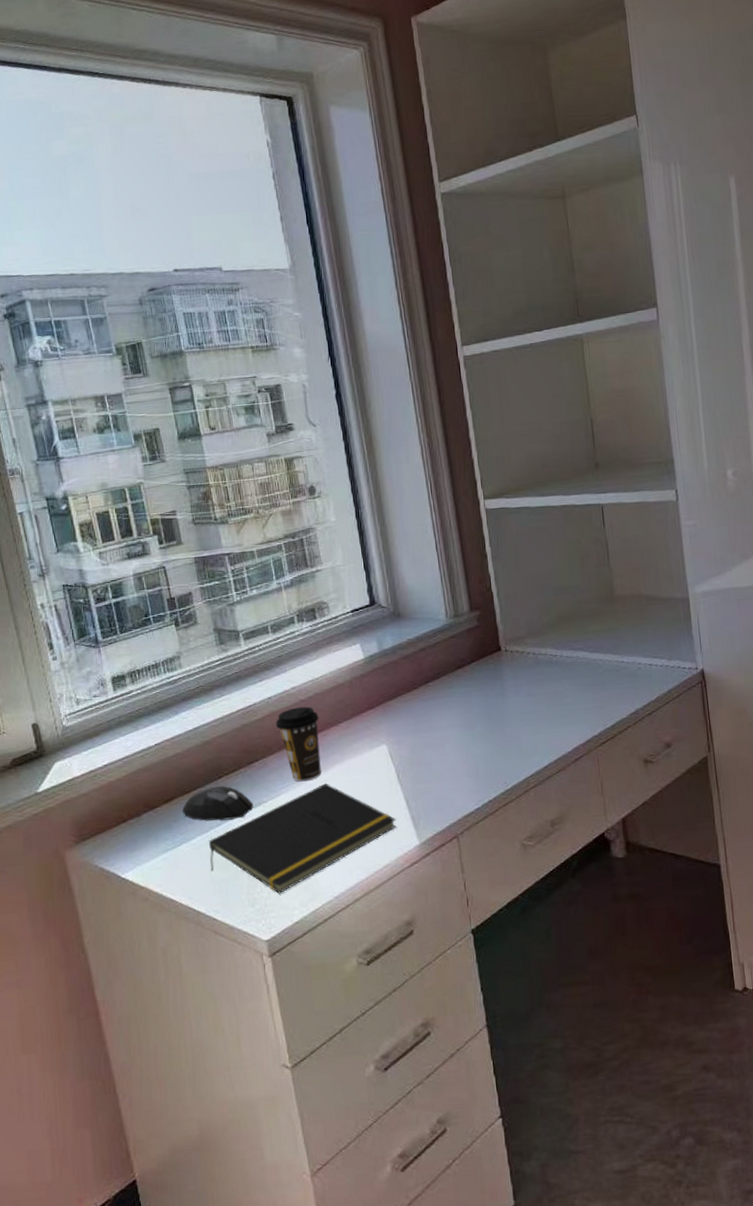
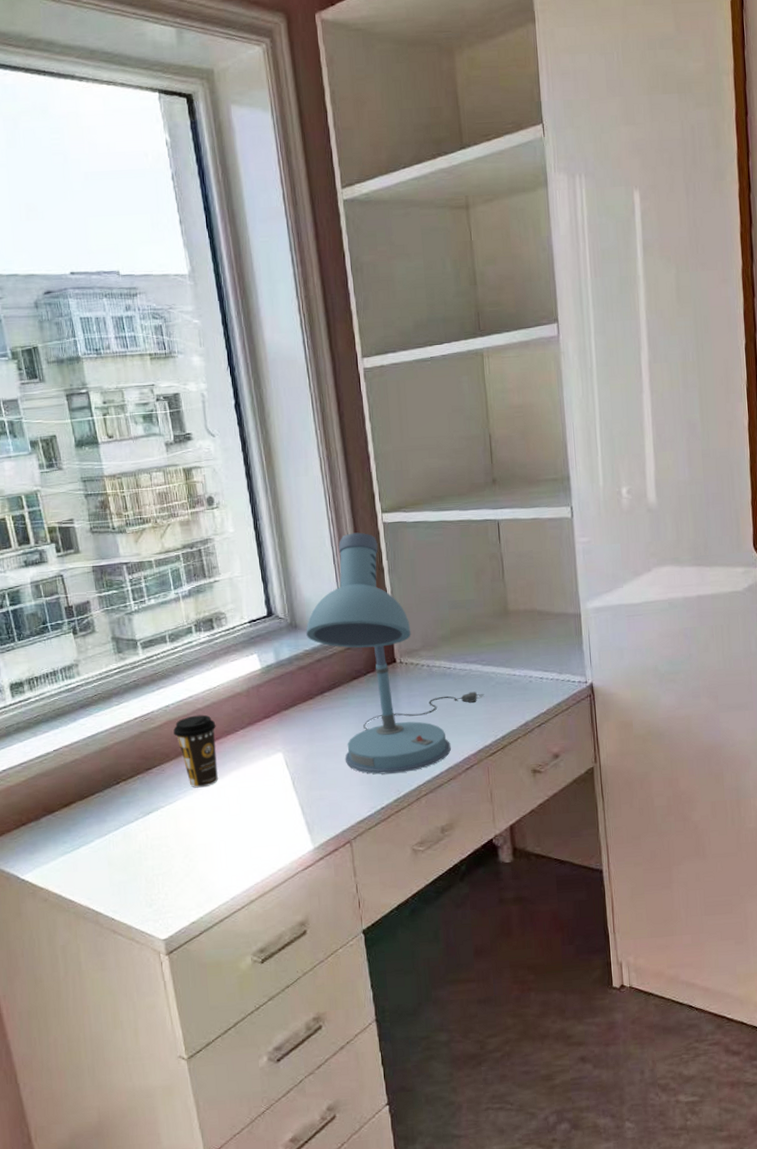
mouse: present [181,785,254,821] -> none [80,791,151,825]
notepad: present [209,783,397,894] -> none [107,789,291,895]
desk lamp: none [409,519,592,766] -> present [306,532,484,774]

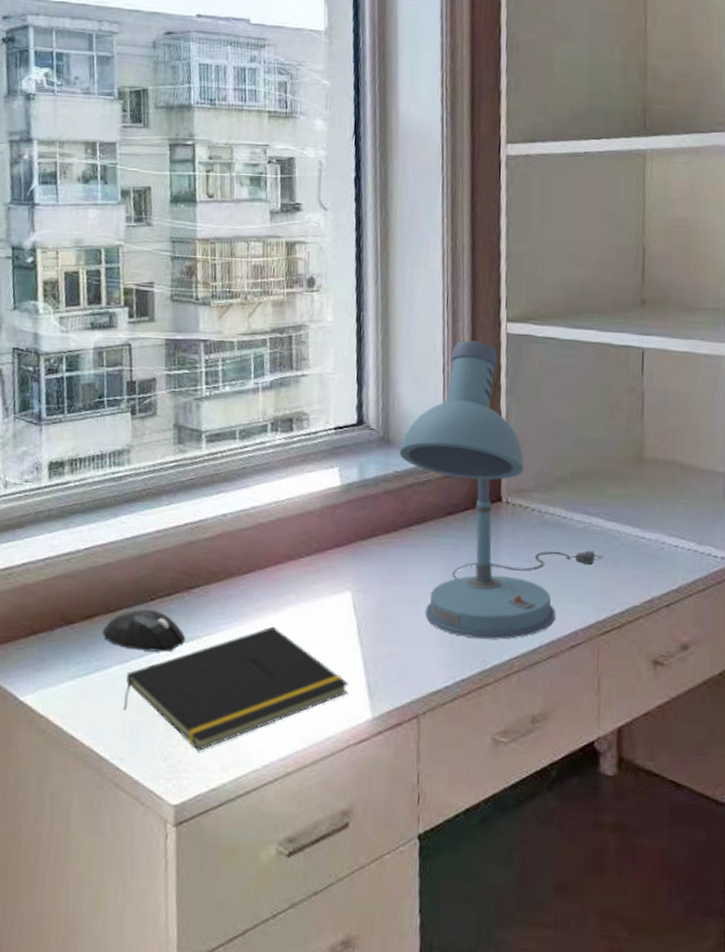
mouse: none [80,791,151,825] -> present [101,609,186,652]
notepad: none [107,789,291,895] -> present [122,626,349,751]
coffee cup: present [173,714,218,788] -> none [227,530,278,621]

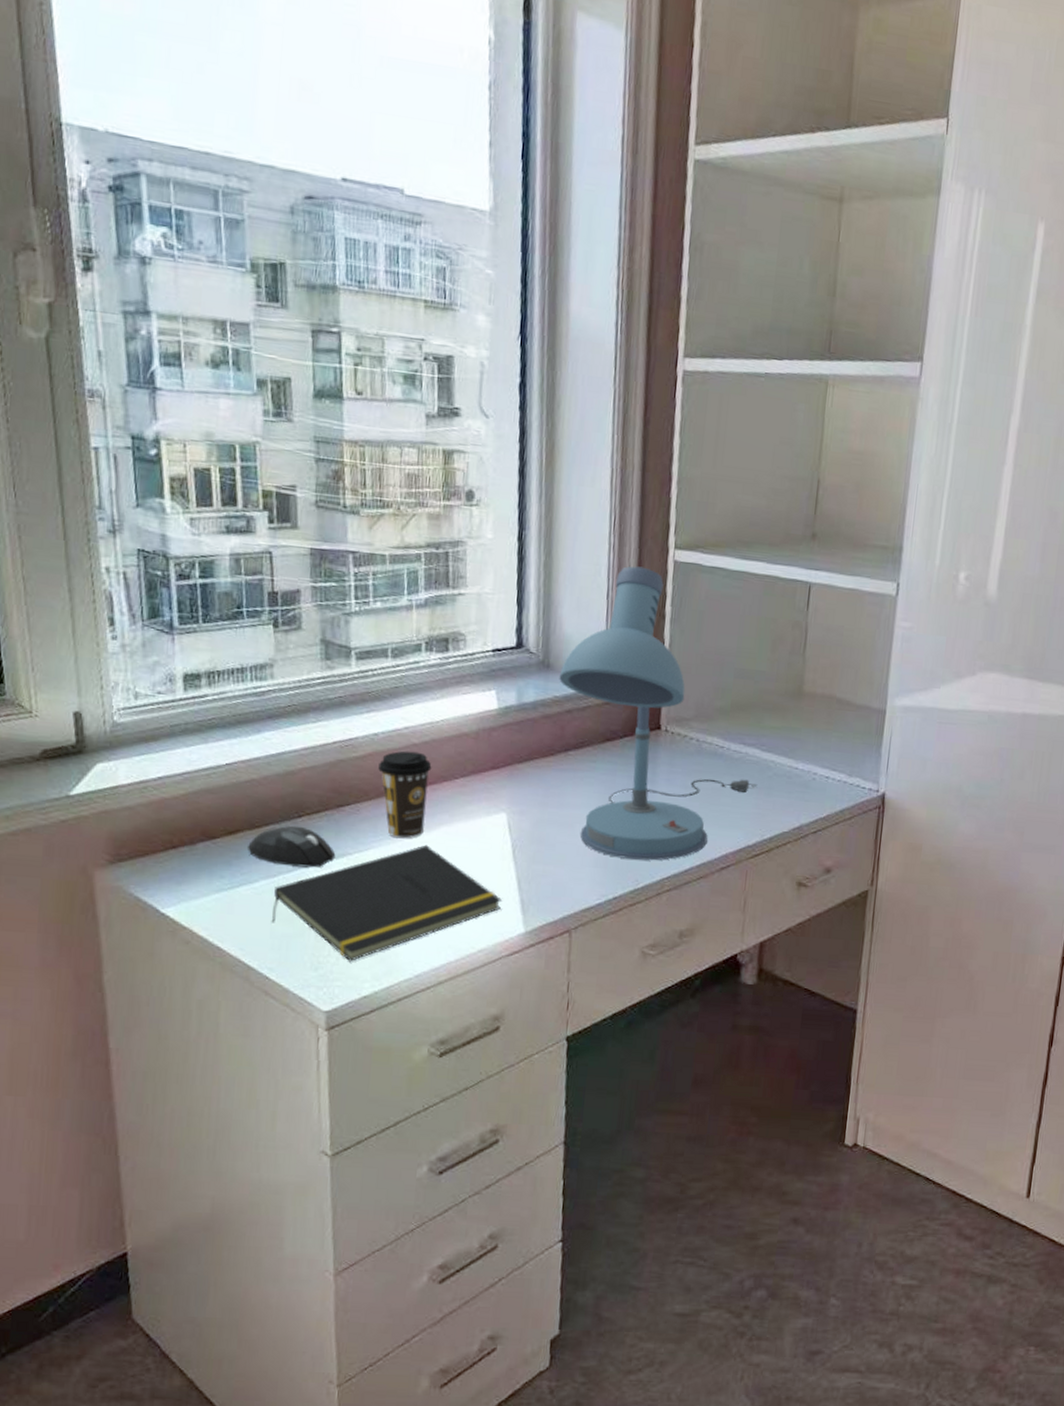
coffee cup: none [227,530,278,621] -> present [378,750,432,839]

